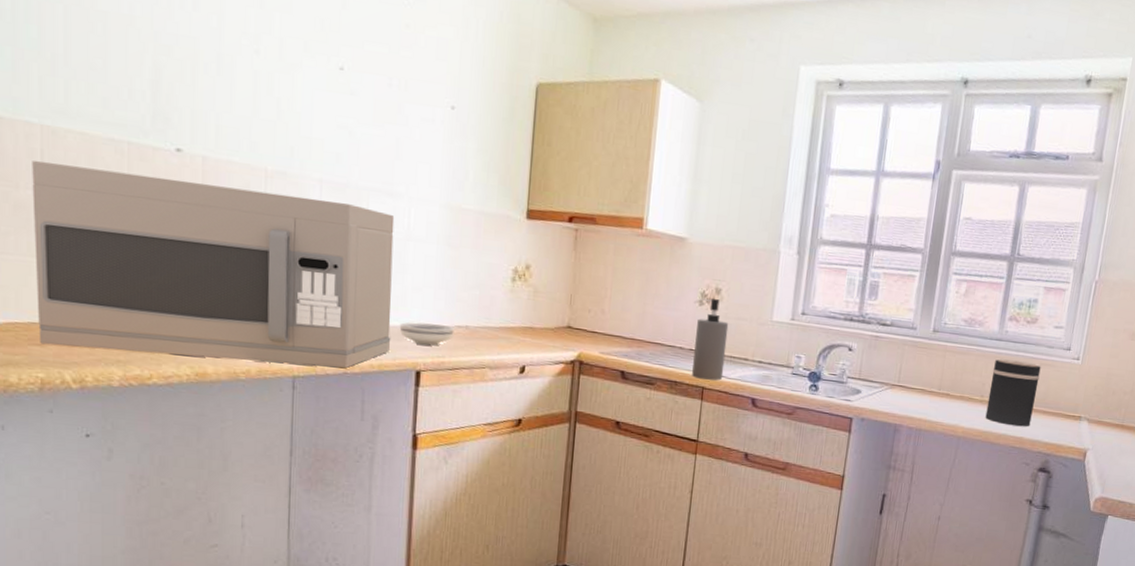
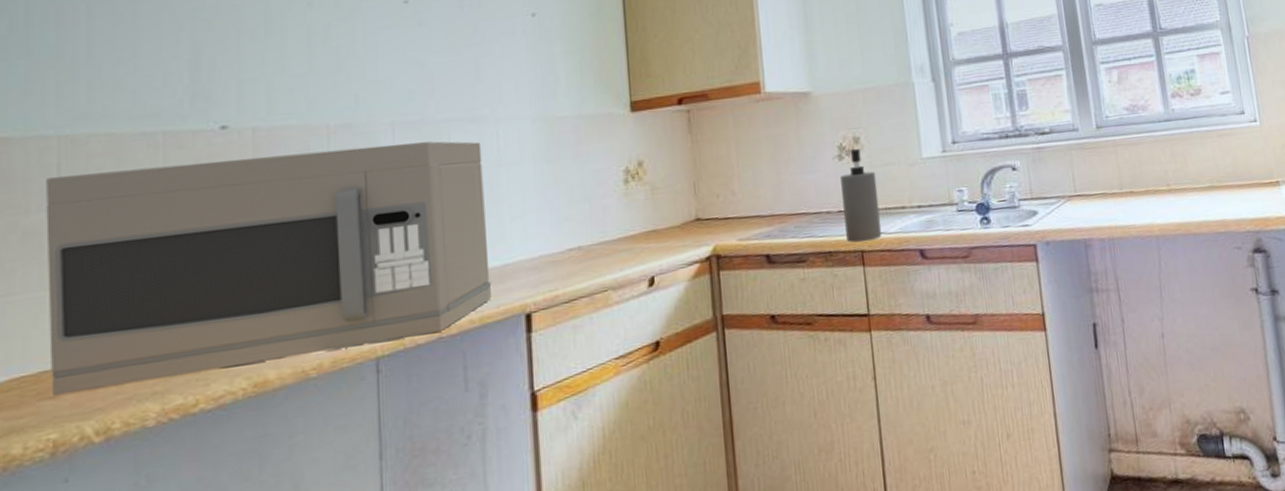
bowl: present [399,322,454,346] -> none [500,251,566,282]
cylinder: present [985,359,1041,427] -> none [1170,136,1229,211]

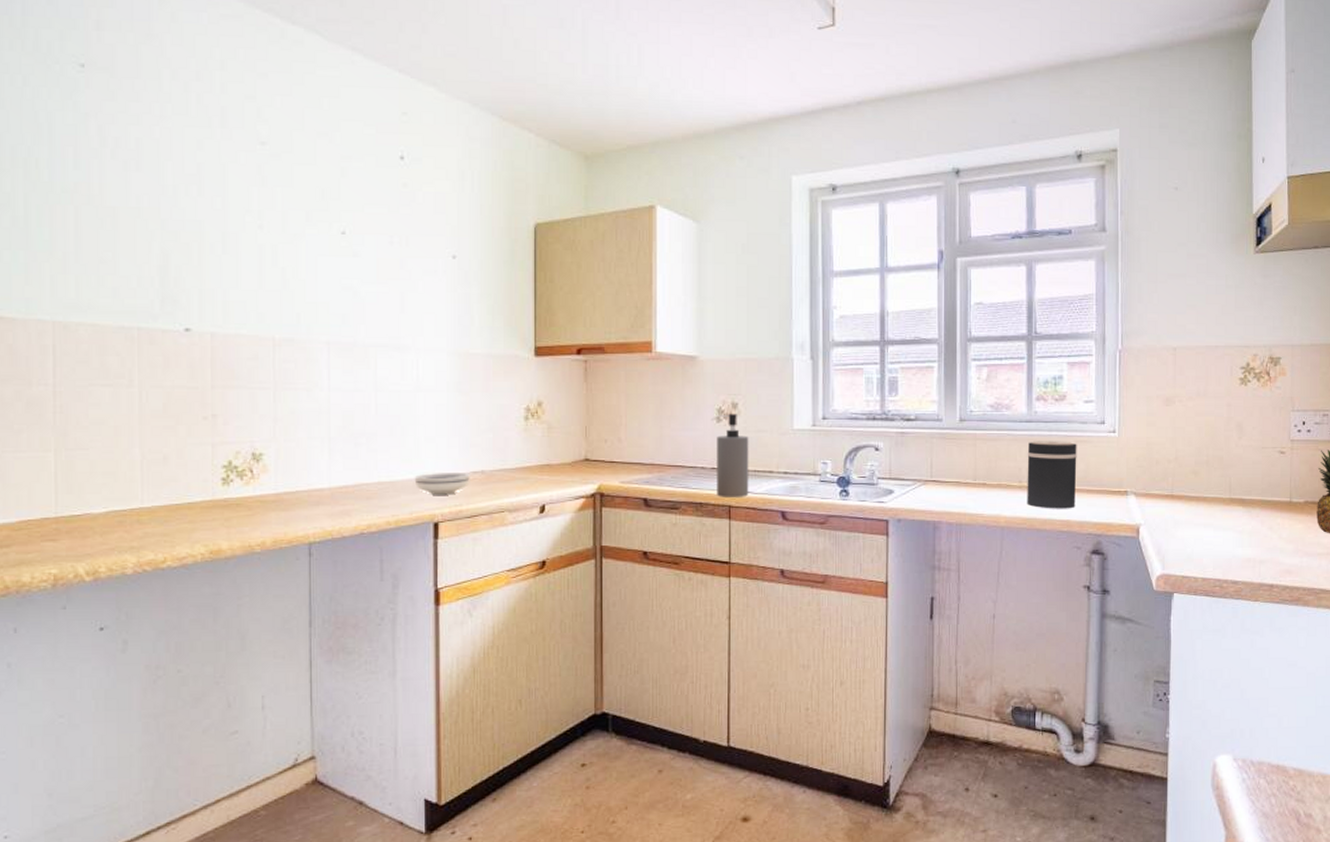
microwave: present [46,141,492,396] -> none [44,356,407,539]
bowl: none [500,251,566,282] -> present [414,471,470,495]
cylinder: none [1170,136,1229,211] -> present [1027,441,1077,509]

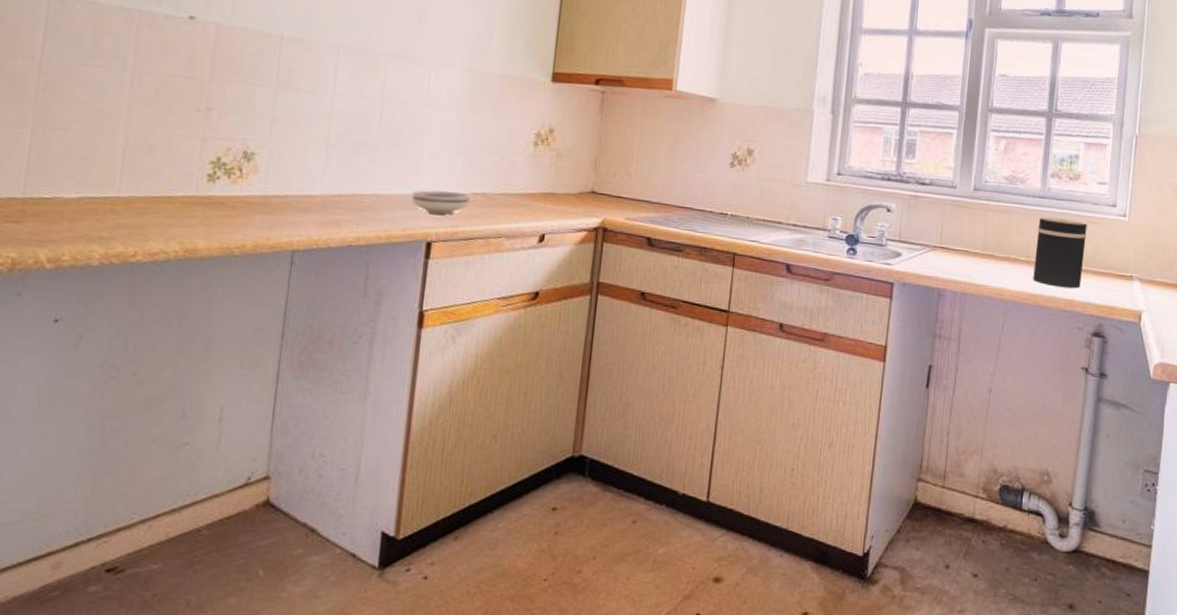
soap dispenser: present [710,413,749,499] -> none [723,159,762,247]

